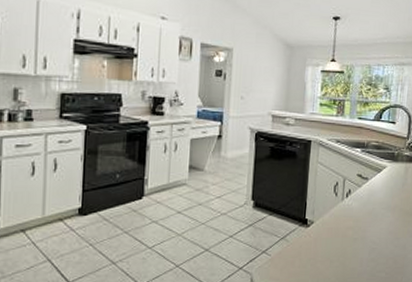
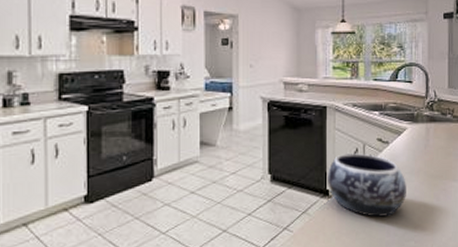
decorative bowl: none [307,186,382,248] -> present [328,153,406,217]

